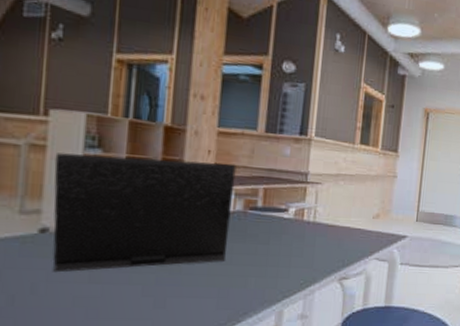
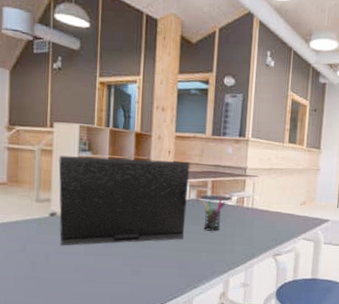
pen holder: none [251,209,281,251] -> present [203,198,226,231]

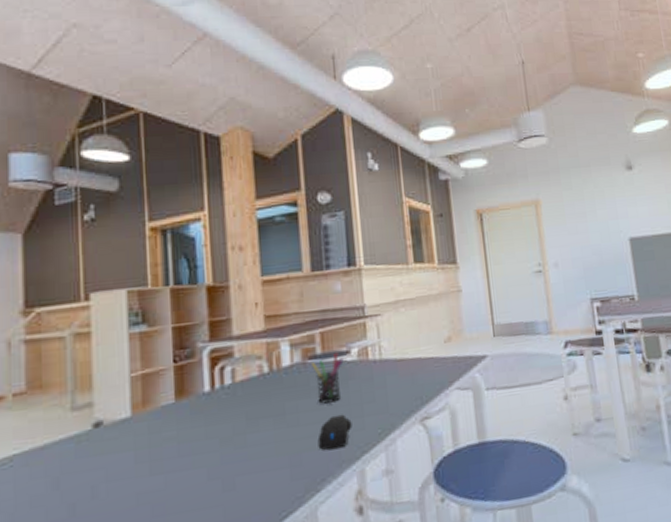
laptop: present [58,155,190,246] -> none [101,312,292,470]
computer mouse: none [199,240,225,263] -> present [317,414,352,451]

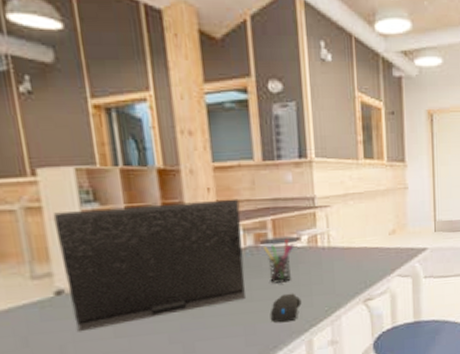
laptop: none [101,312,292,470] -> present [53,198,245,332]

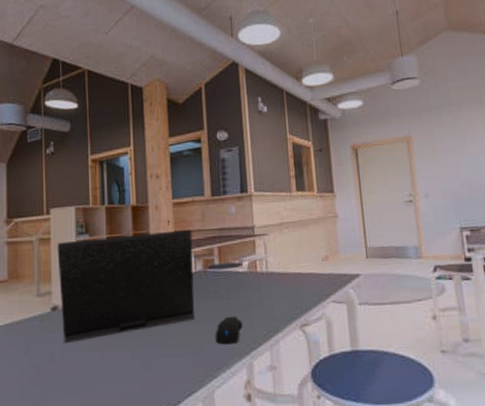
pen holder: present [264,239,294,283] -> none [211,265,237,306]

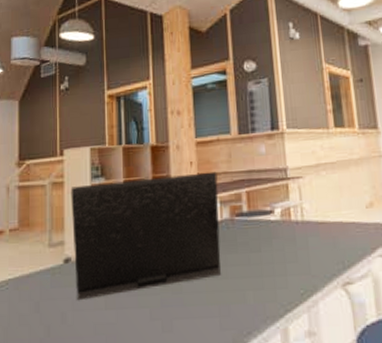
computer mouse: present [215,316,243,345] -> none [244,271,276,305]

